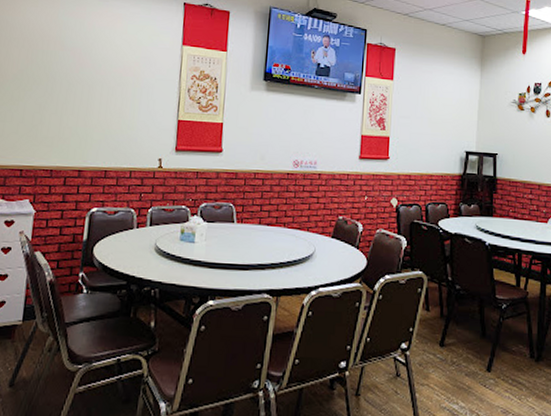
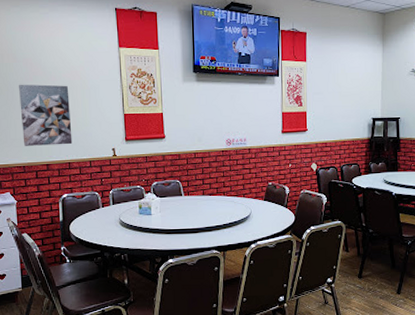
wall art: none [56,75,118,150] -> present [19,84,73,146]

